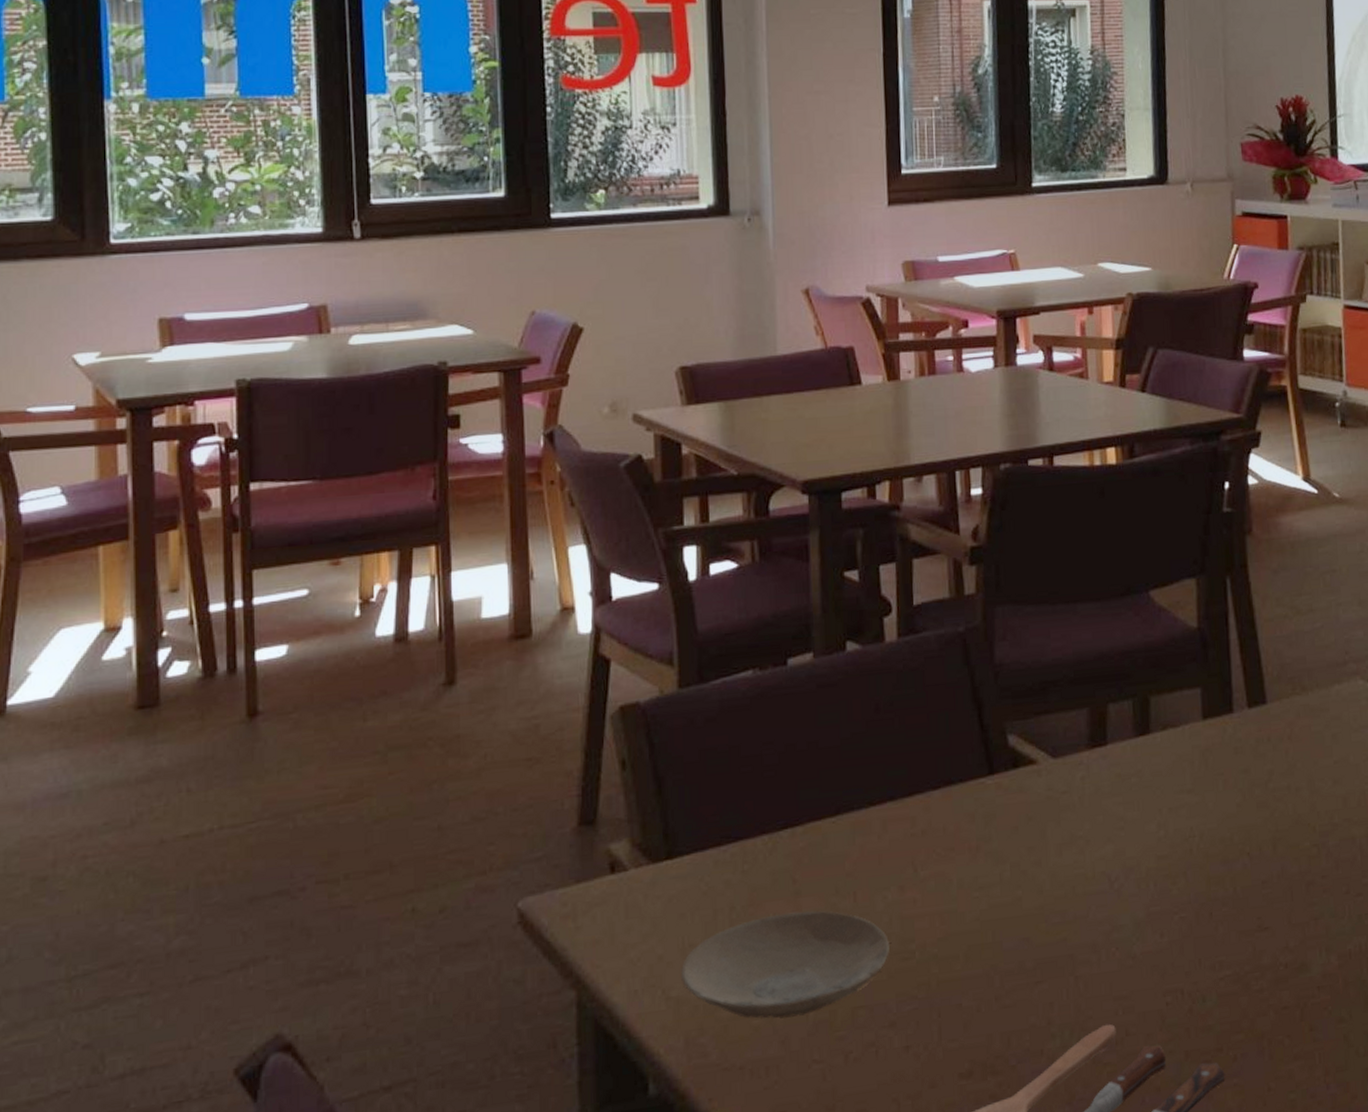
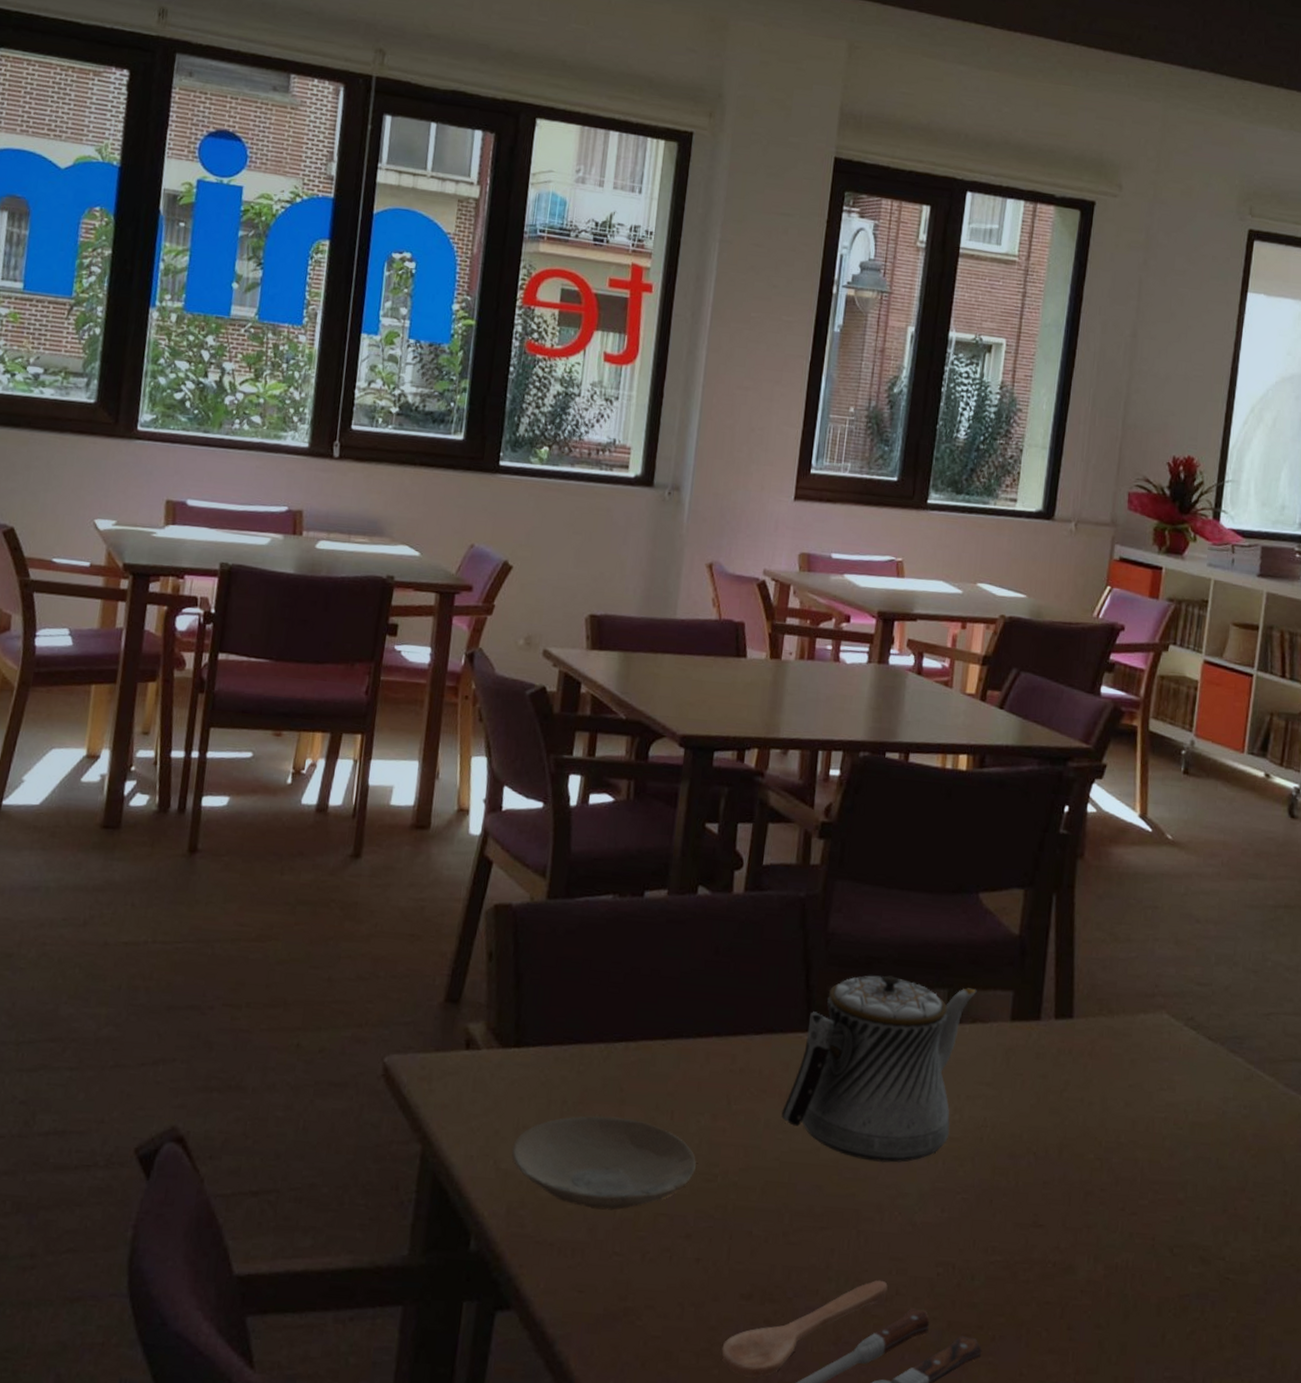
teapot: none [974,693,1163,900] -> present [781,975,977,1163]

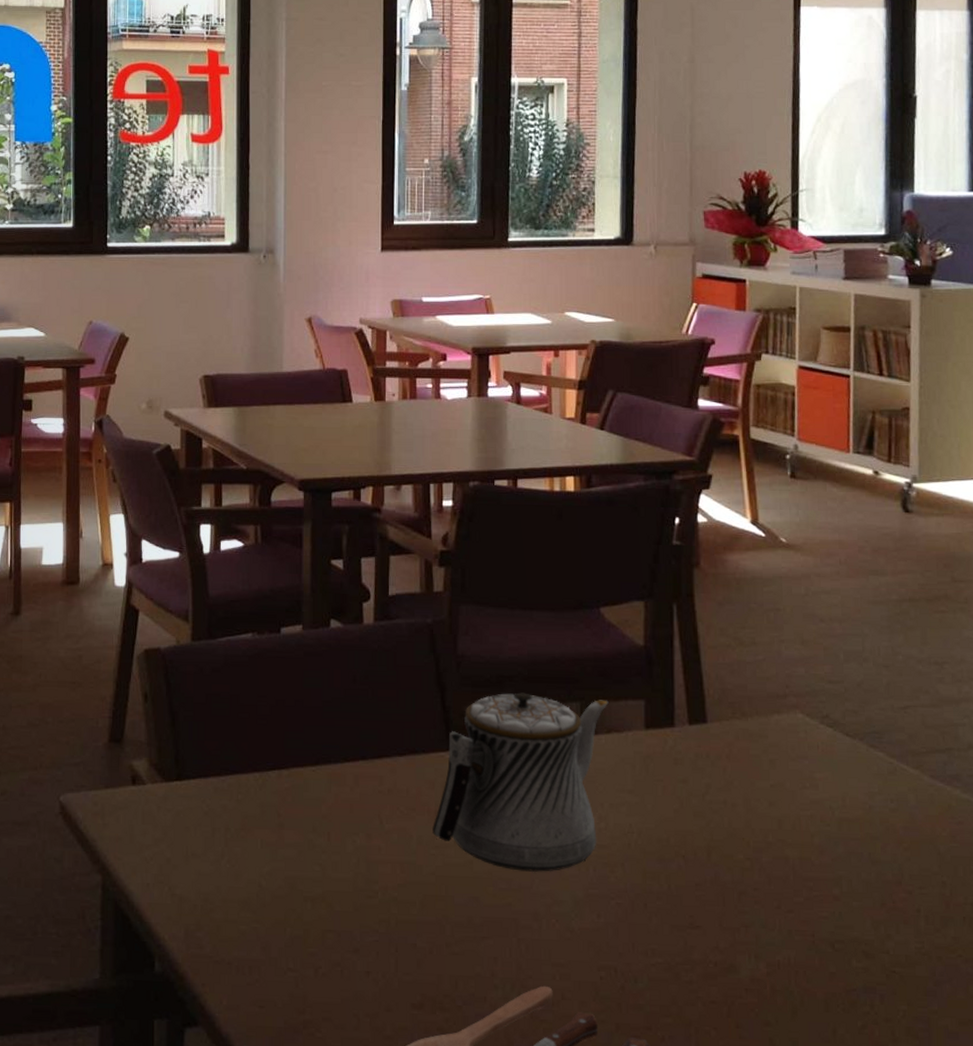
plate: present [512,1116,696,1210] -> none [184,840,356,929]

